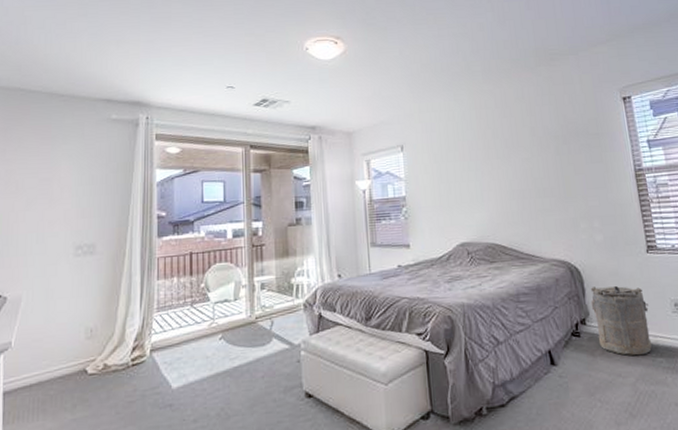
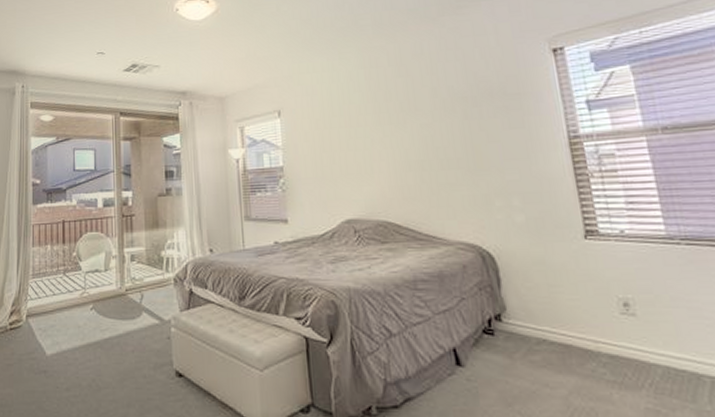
laundry hamper: present [590,285,652,356] -> none [508,276,591,364]

